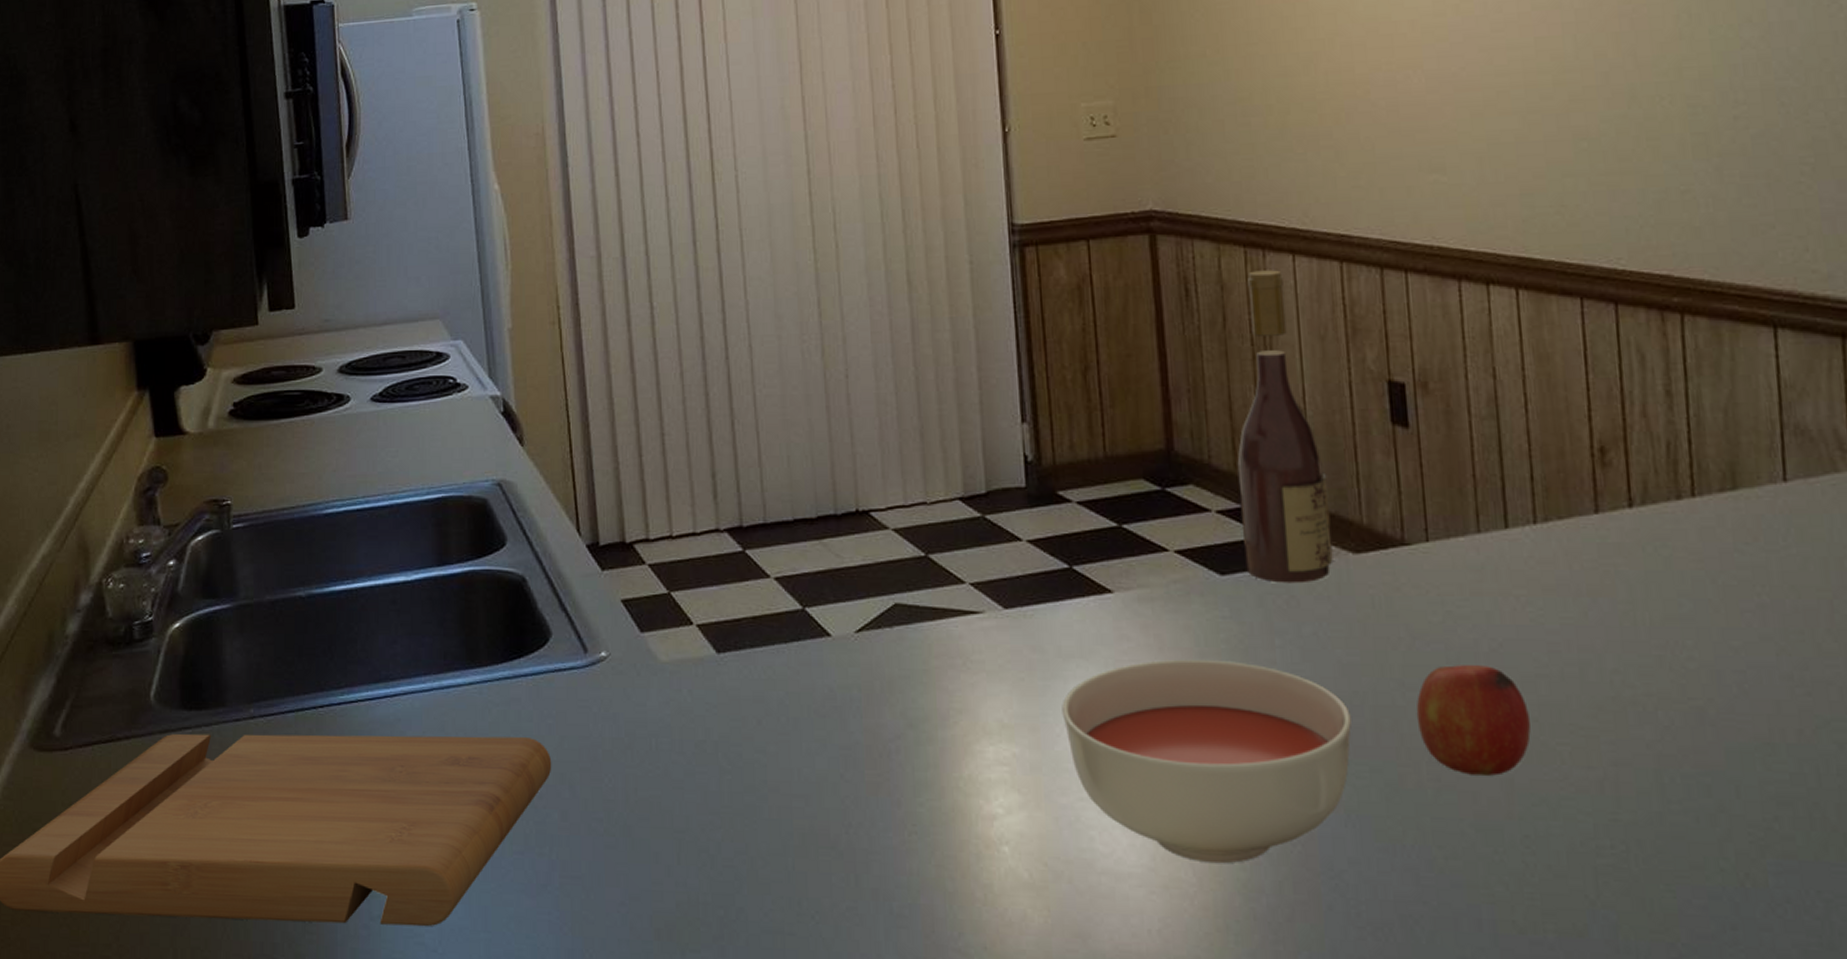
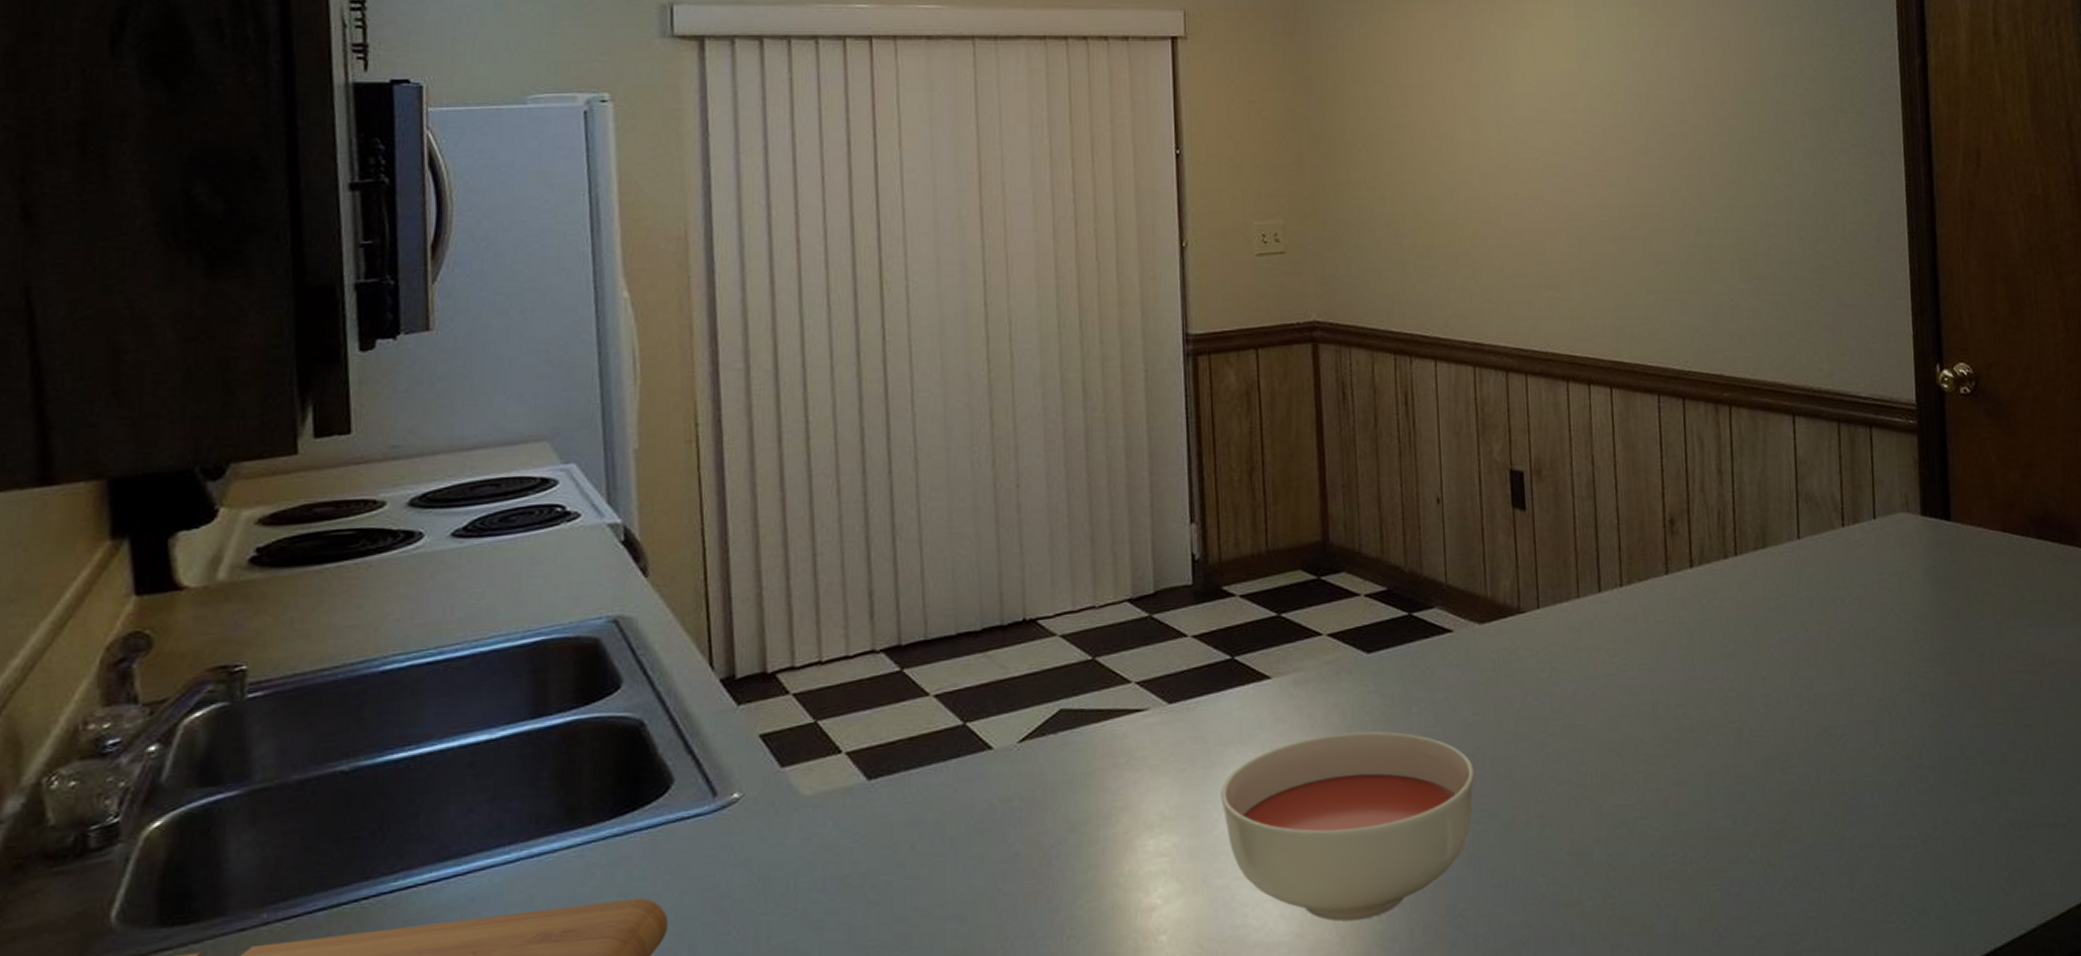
wine bottle: present [1237,270,1333,584] -> none [1384,374,1463,656]
fruit: present [1416,665,1531,776] -> none [1526,712,1615,809]

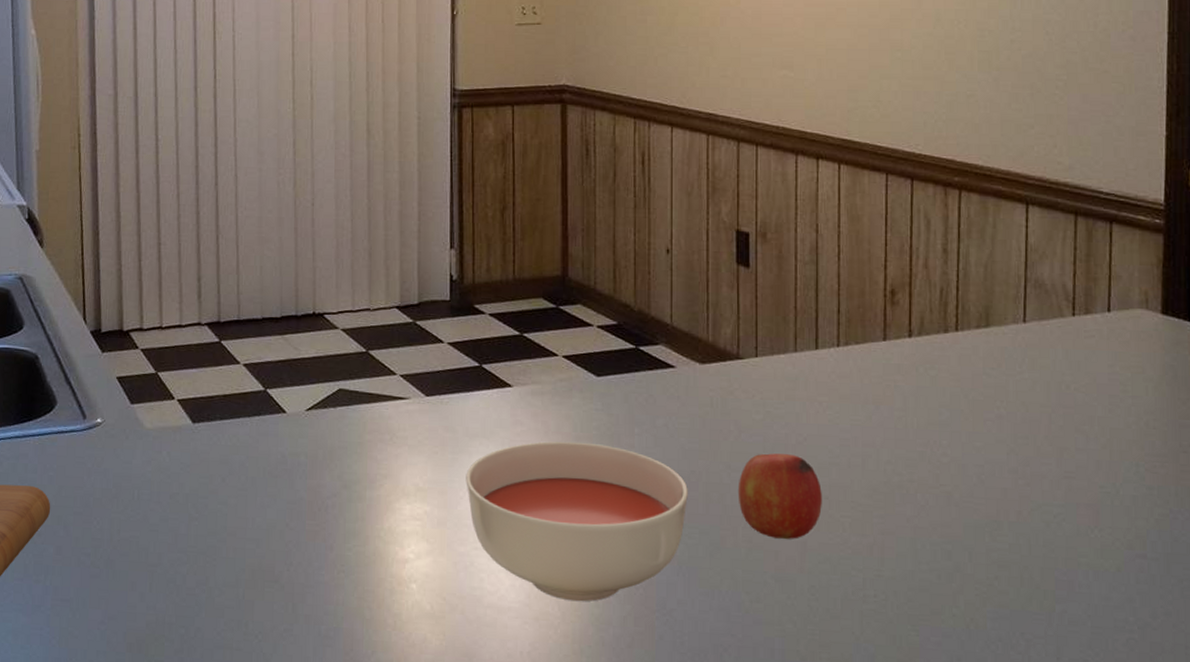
fruit: none [1526,712,1615,809] -> present [738,453,822,539]

